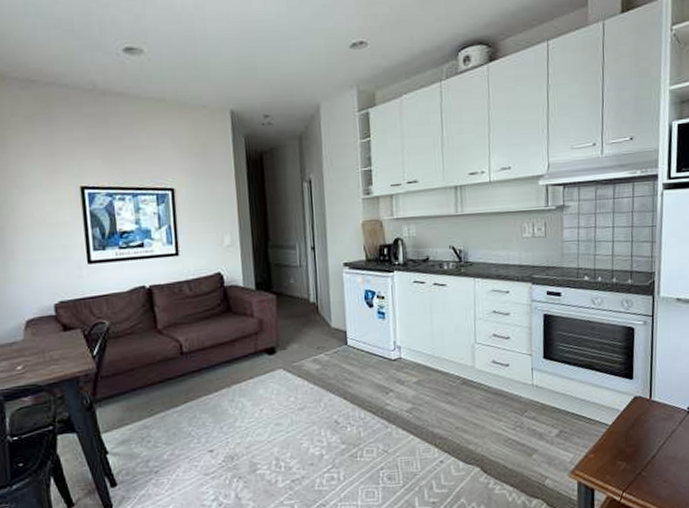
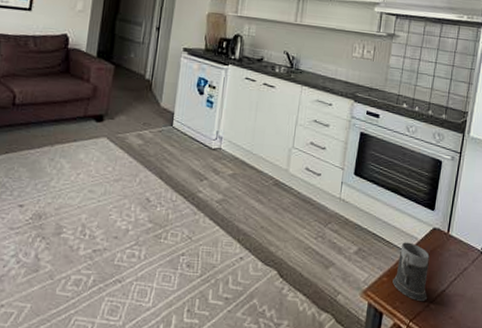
mug: none [599,415,637,471] -> present [392,242,430,301]

